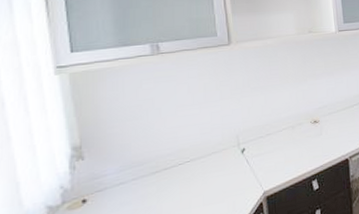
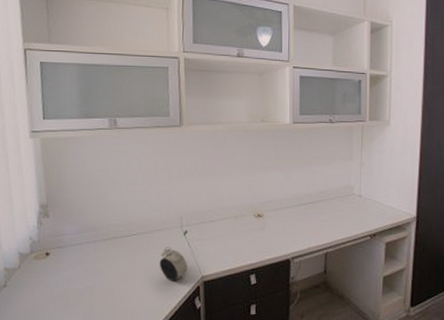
alarm clock: none [217,168,249,204] -> present [159,247,188,282]

